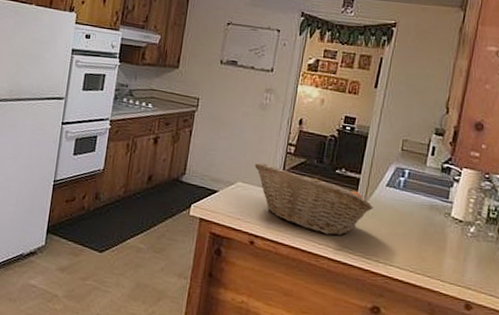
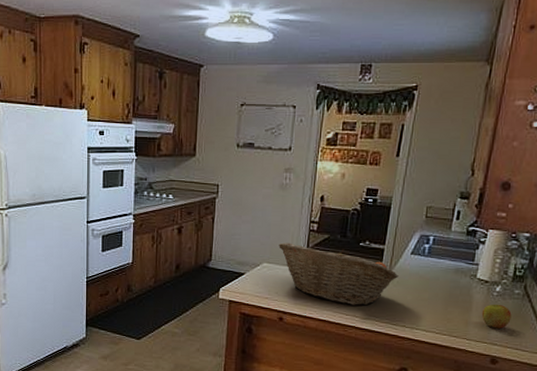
apple: none [455,245,486,272] -> present [481,304,512,329]

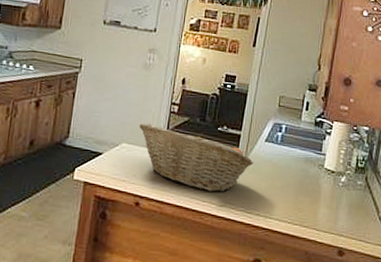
apple: present [481,304,512,329] -> none [329,194,355,219]

